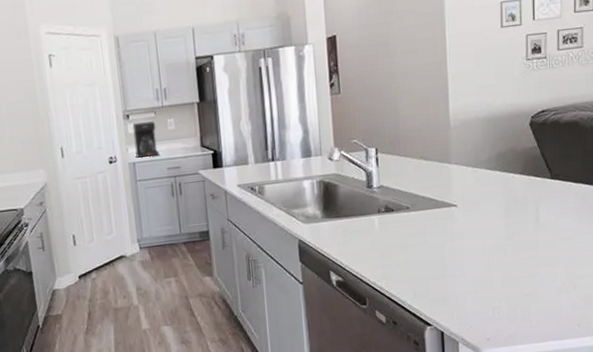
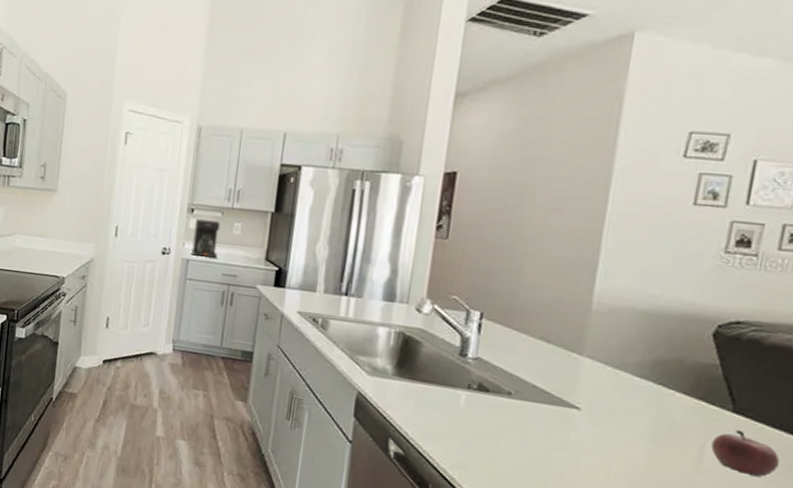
fruit: none [542,190,584,222] -> present [711,429,781,477]

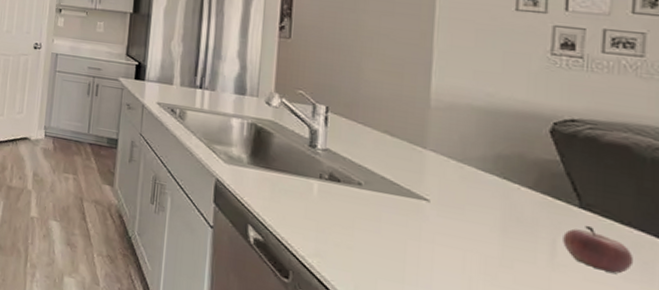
coffee maker: present [190,219,221,258] -> none [59,18,86,53]

